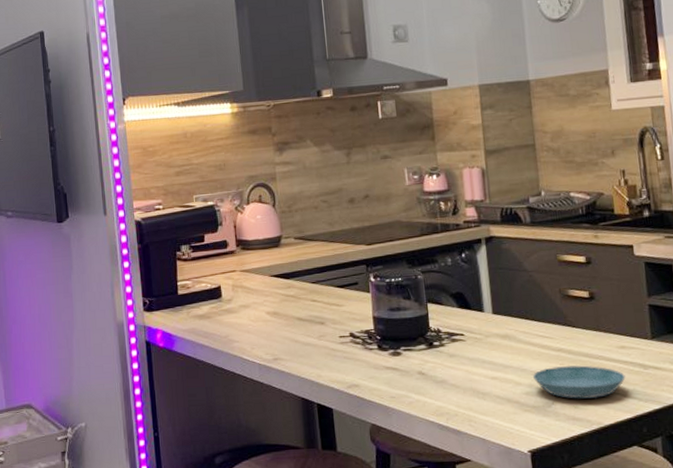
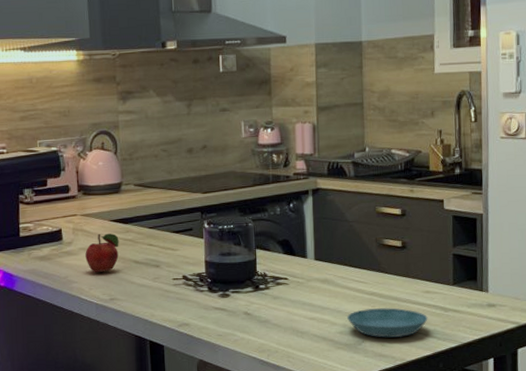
fruit: none [246,289,281,331] -> present [85,233,119,272]

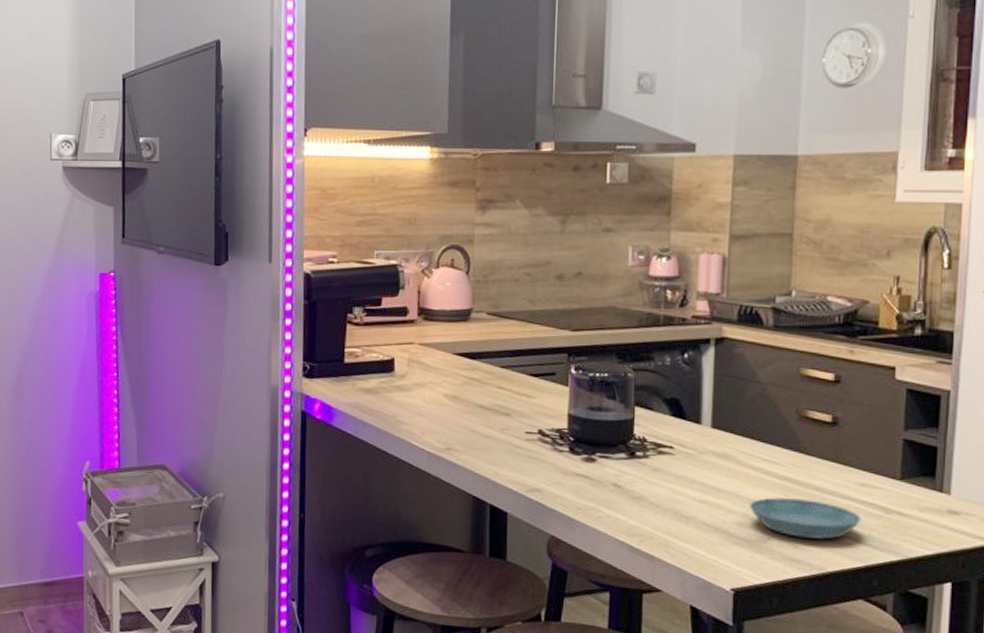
fruit: present [85,233,119,272] -> none [420,368,463,415]

